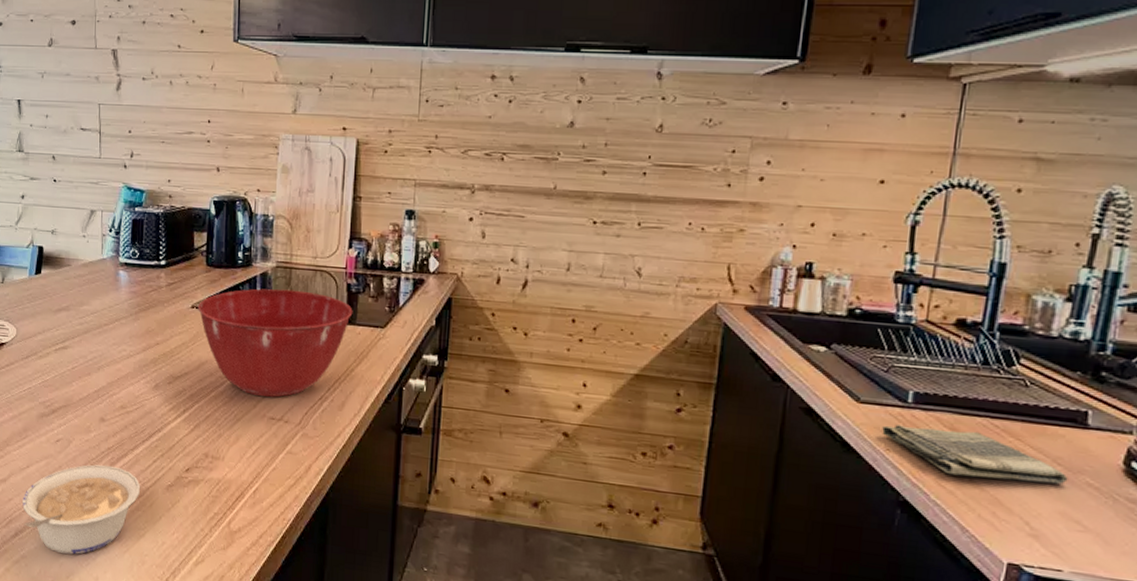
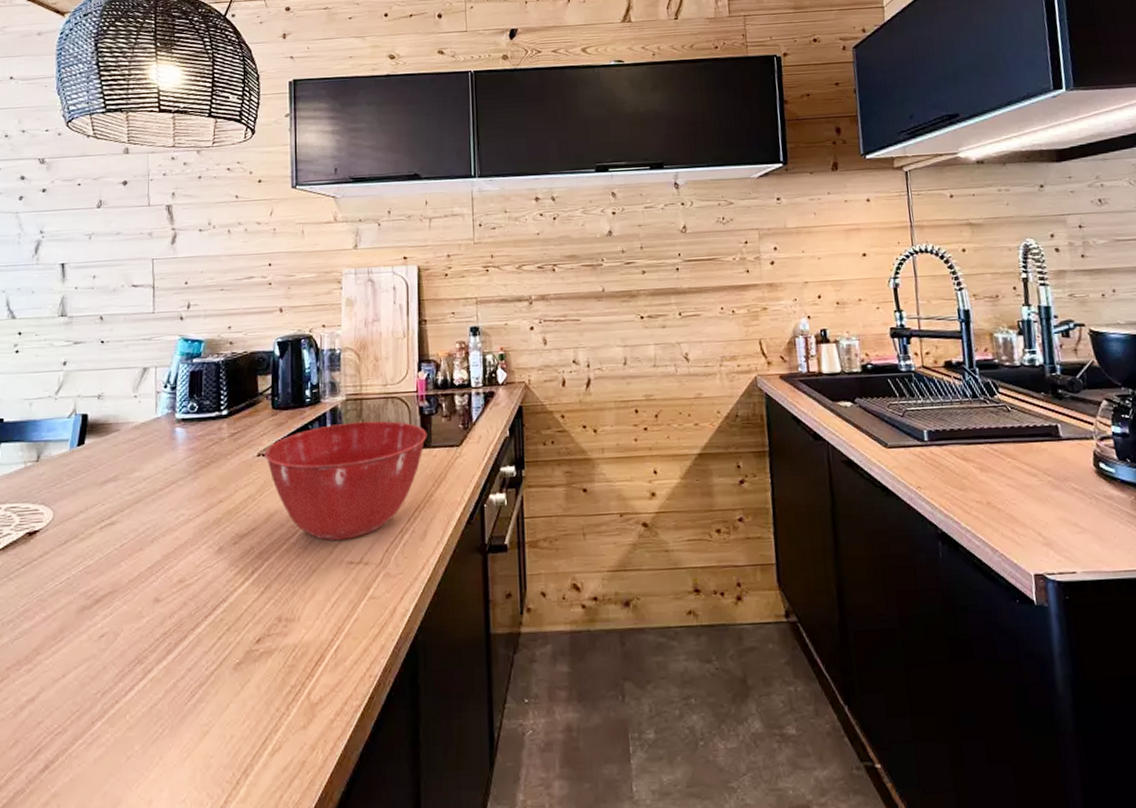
legume: present [22,464,141,555] -> none [55,653,204,780]
dish towel: present [882,424,1068,484] -> none [910,457,1059,501]

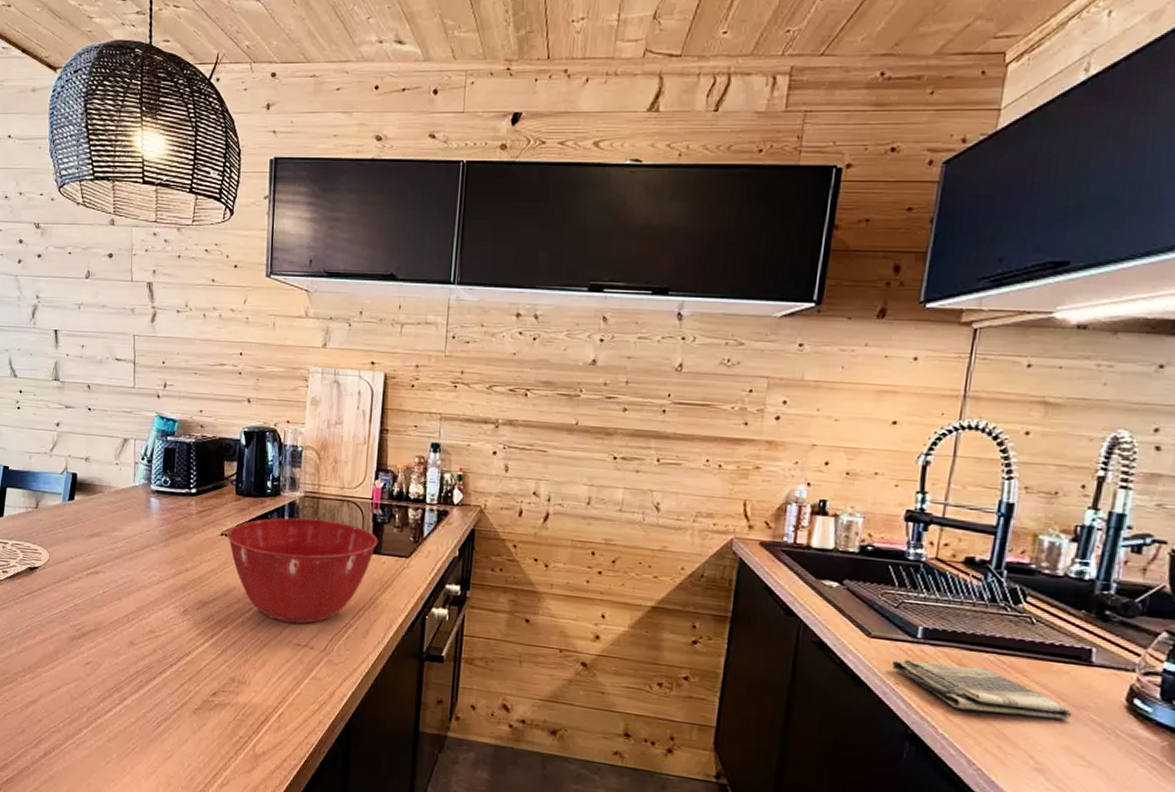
dish towel: none [910,457,1059,501] -> present [892,659,1073,720]

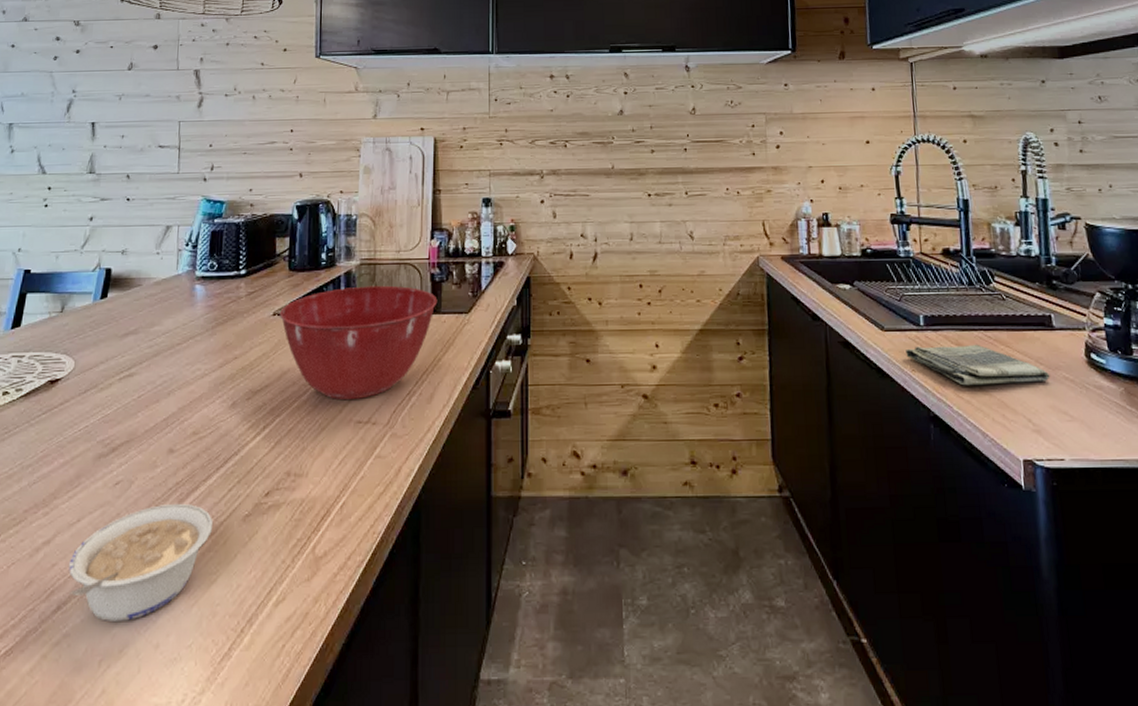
legume: none [52,687,168,776] -> present [68,503,214,623]

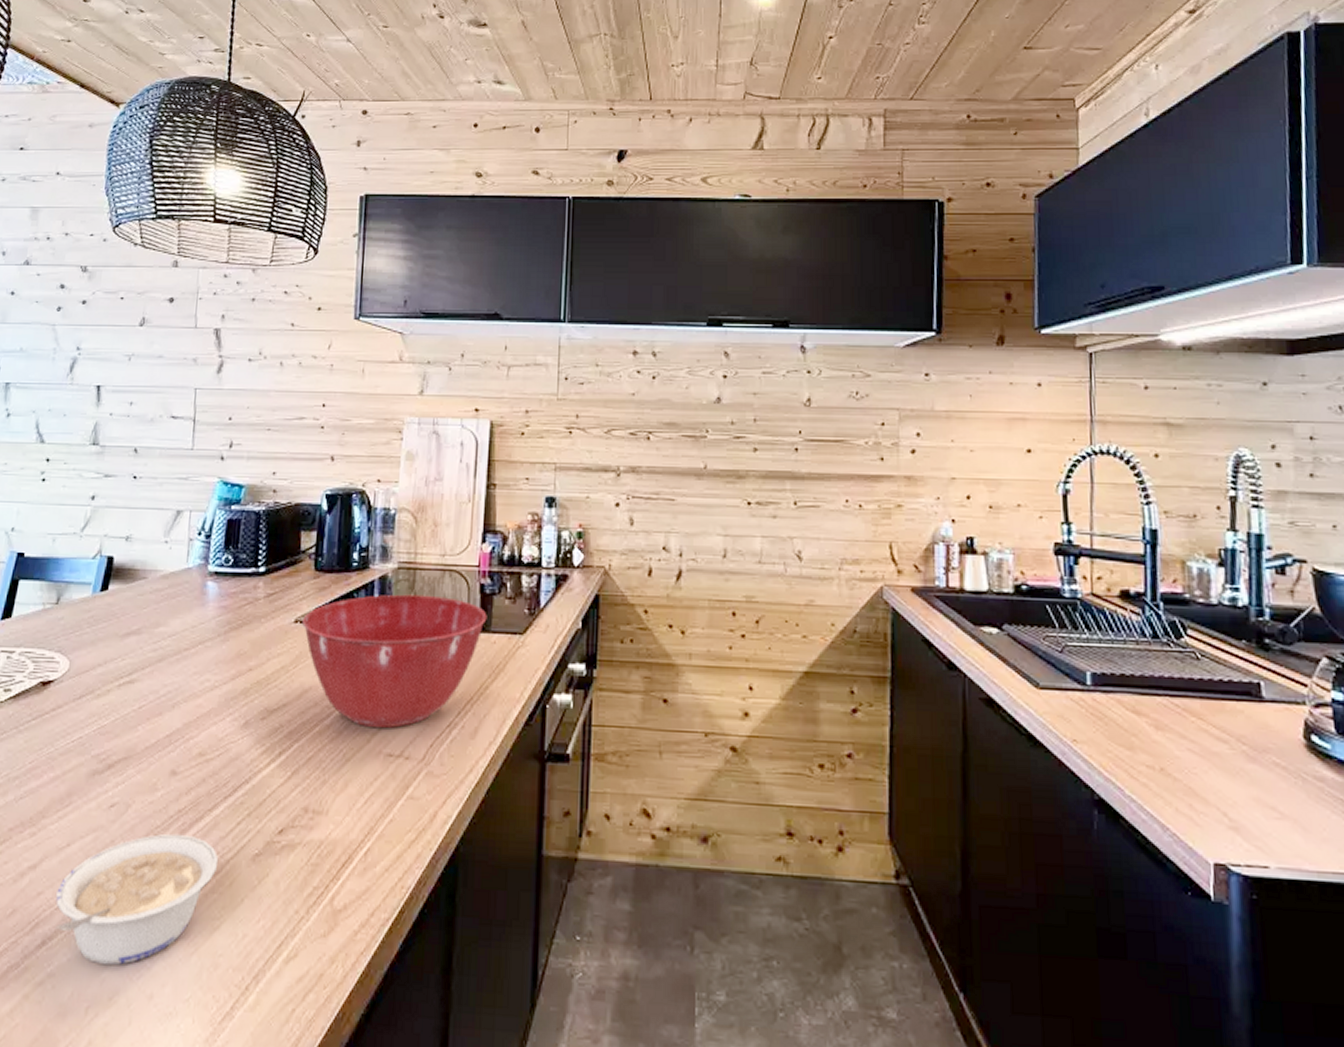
dish towel: present [905,344,1050,386] -> none [1066,711,1256,767]

